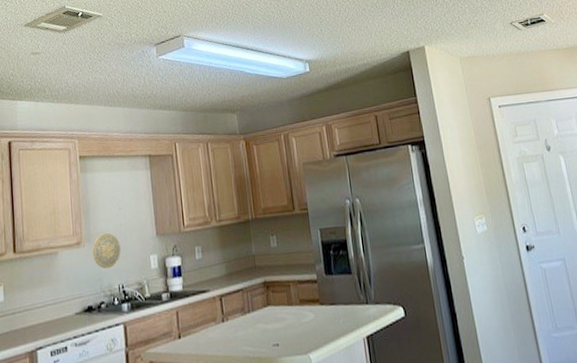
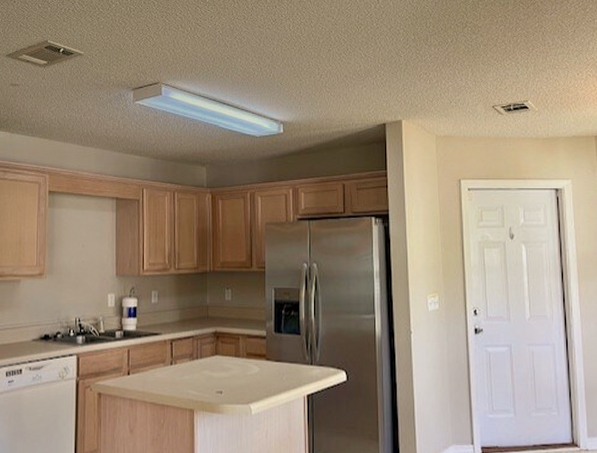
decorative plate: present [92,232,121,269] -> none [53,267,81,302]

